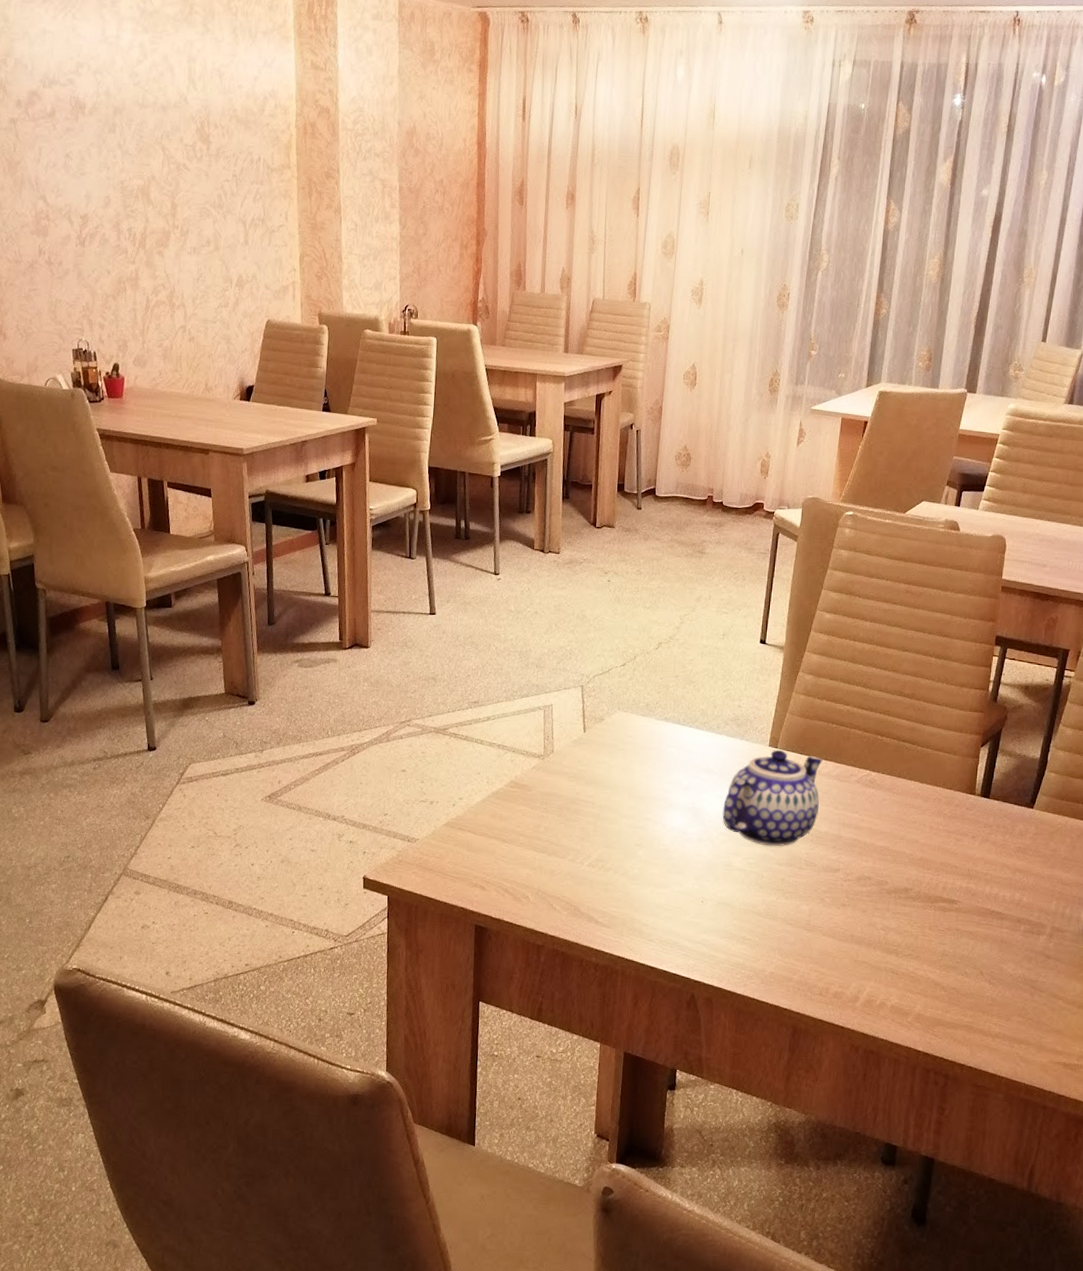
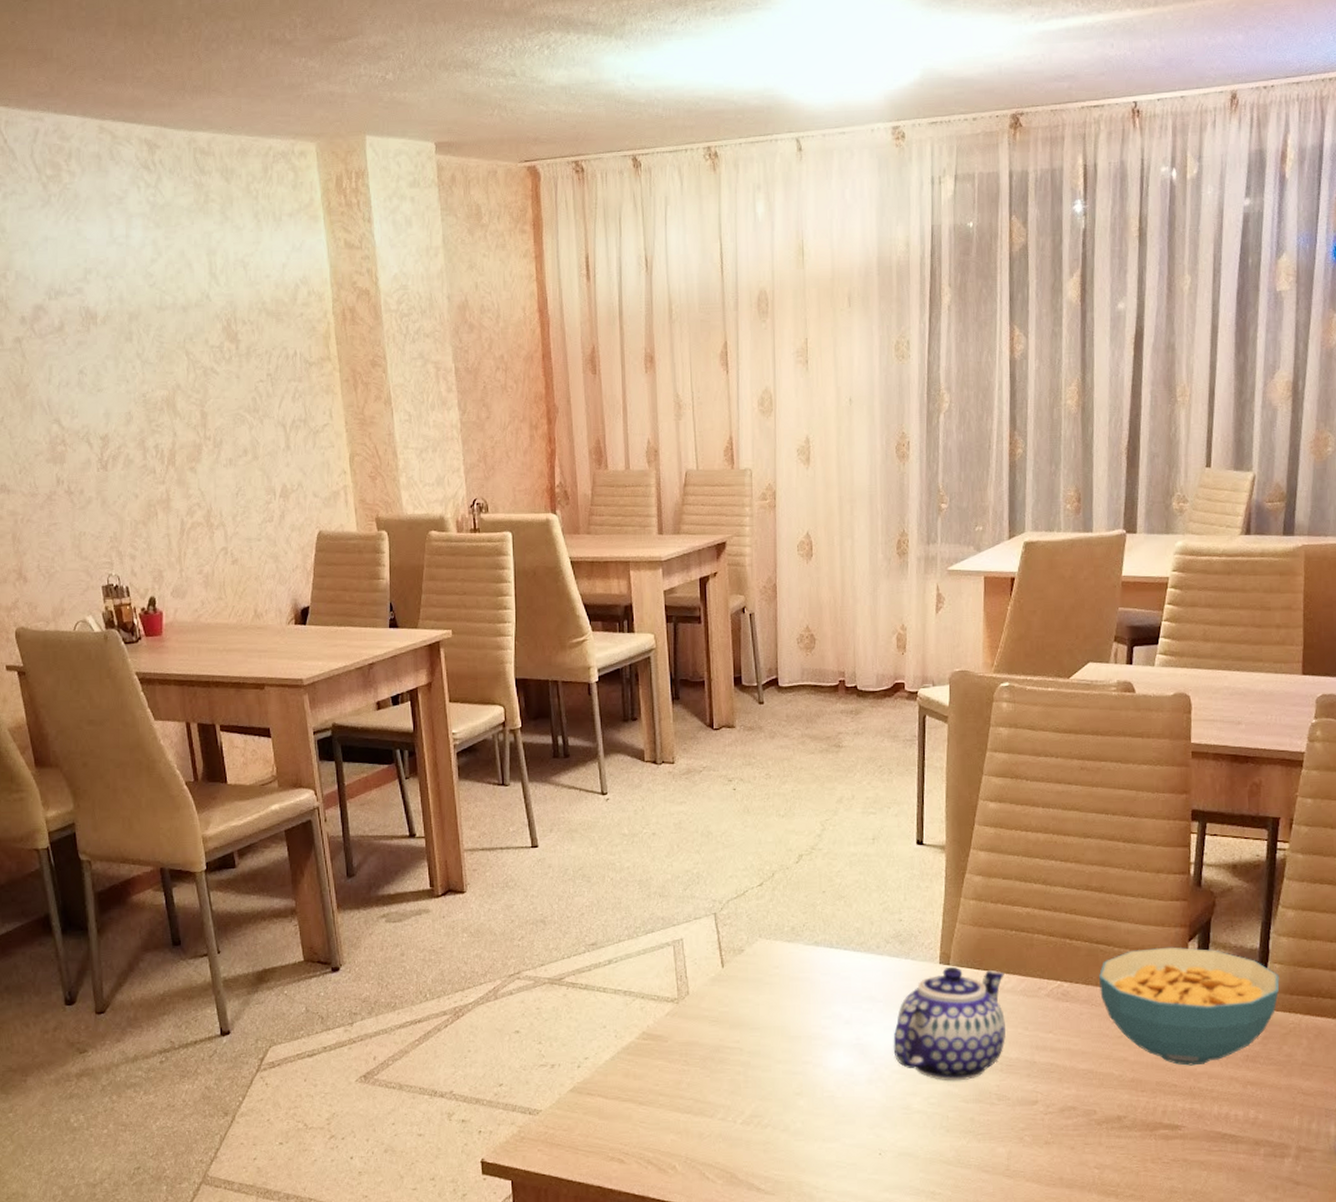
cereal bowl: none [902,750,1054,852] -> present [1099,947,1280,1066]

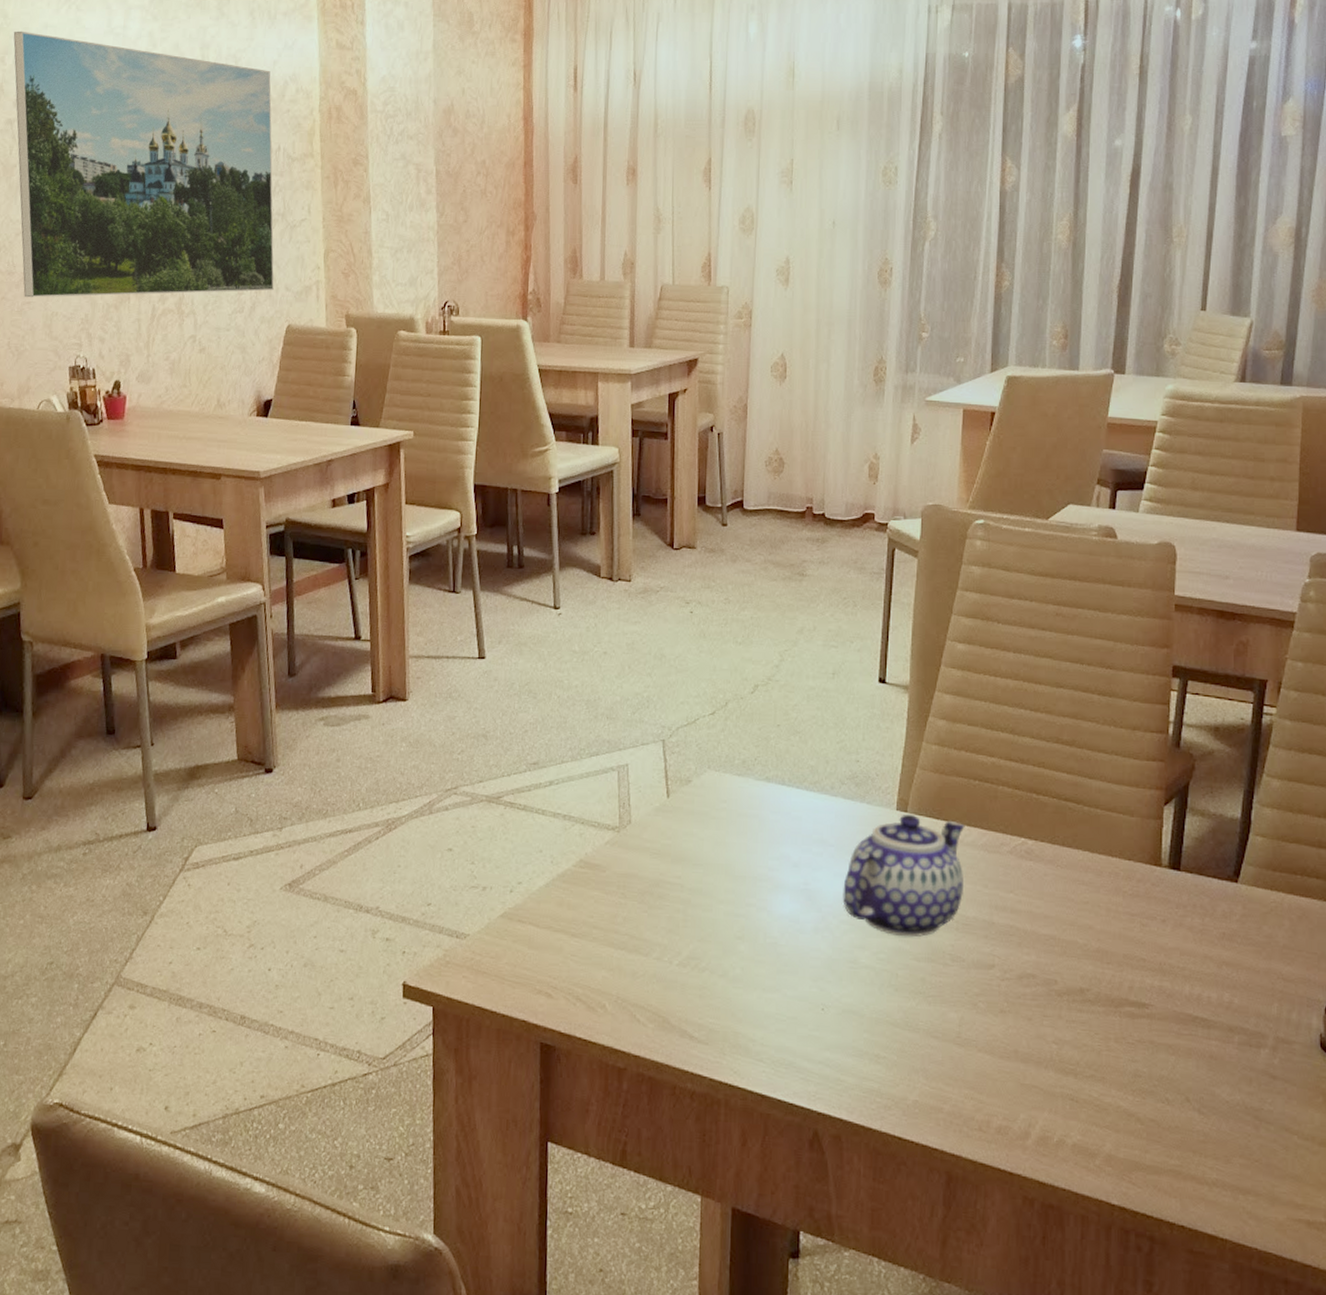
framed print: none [13,245,302,519] -> present [13,31,274,298]
cereal bowl: present [1099,947,1280,1066] -> none [1066,809,1261,940]

